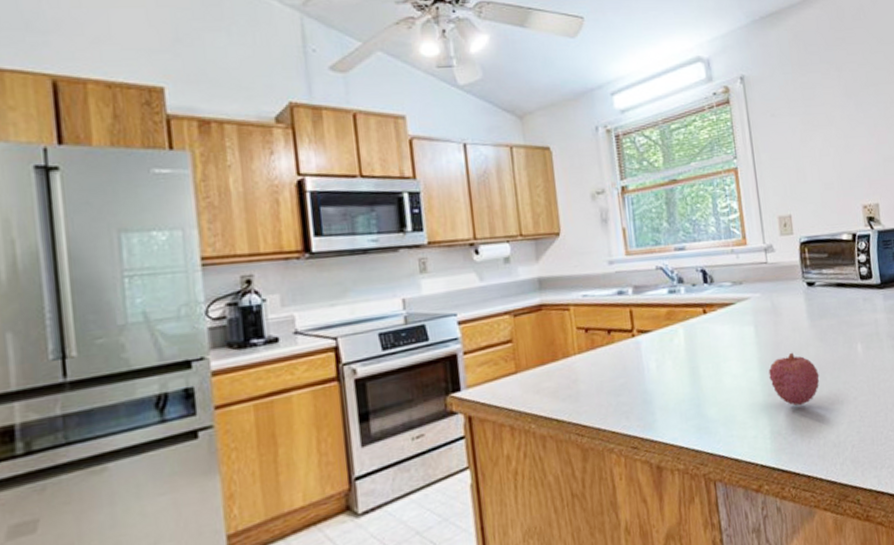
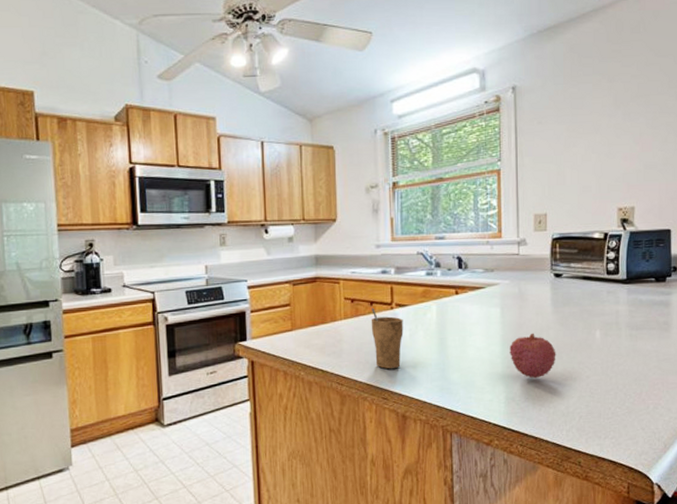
cup: none [610,336,650,411] -> present [371,307,404,369]

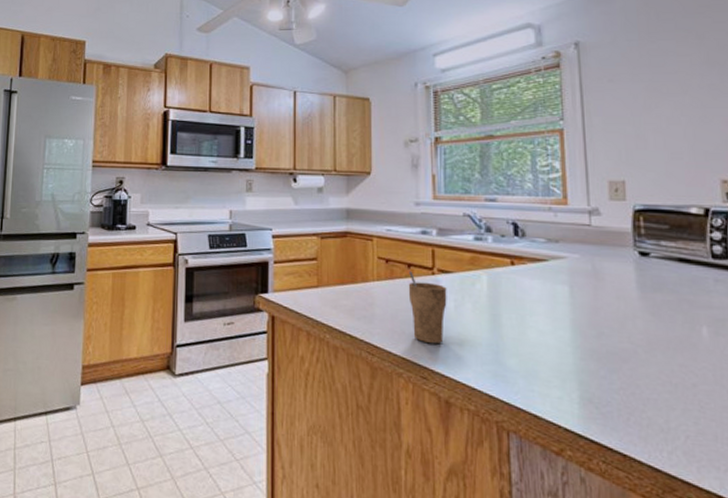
fruit: present [509,333,556,379] -> none [583,320,648,378]

